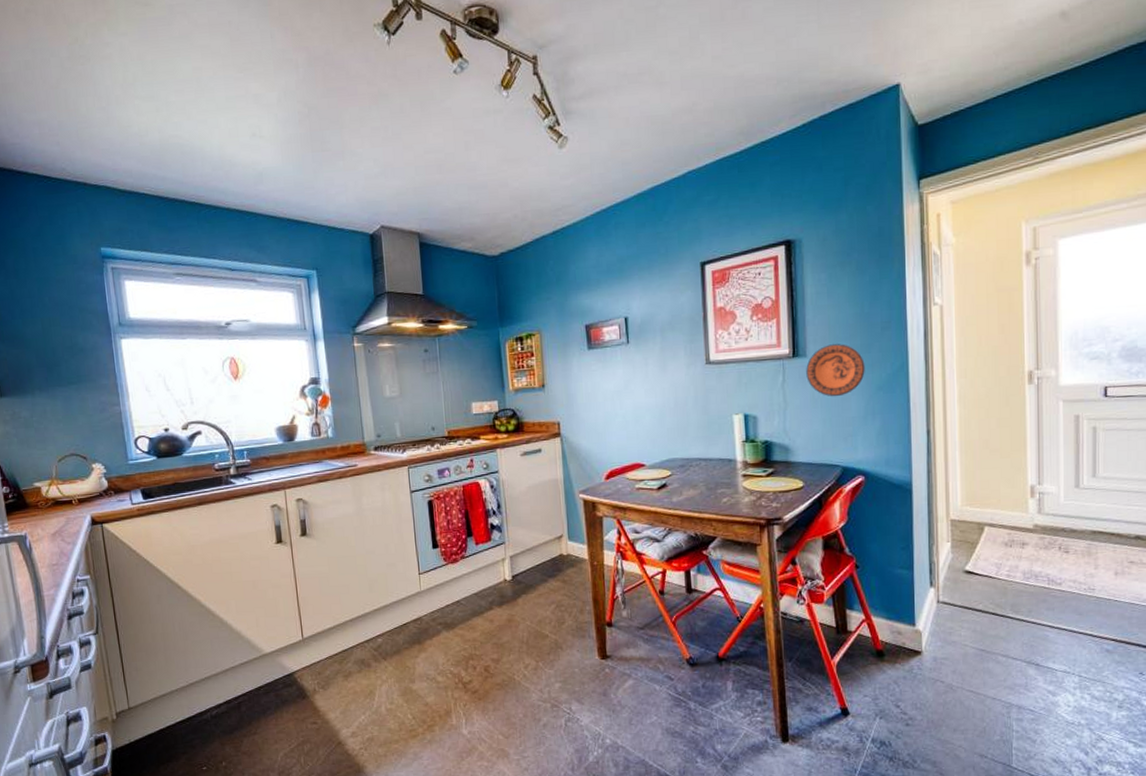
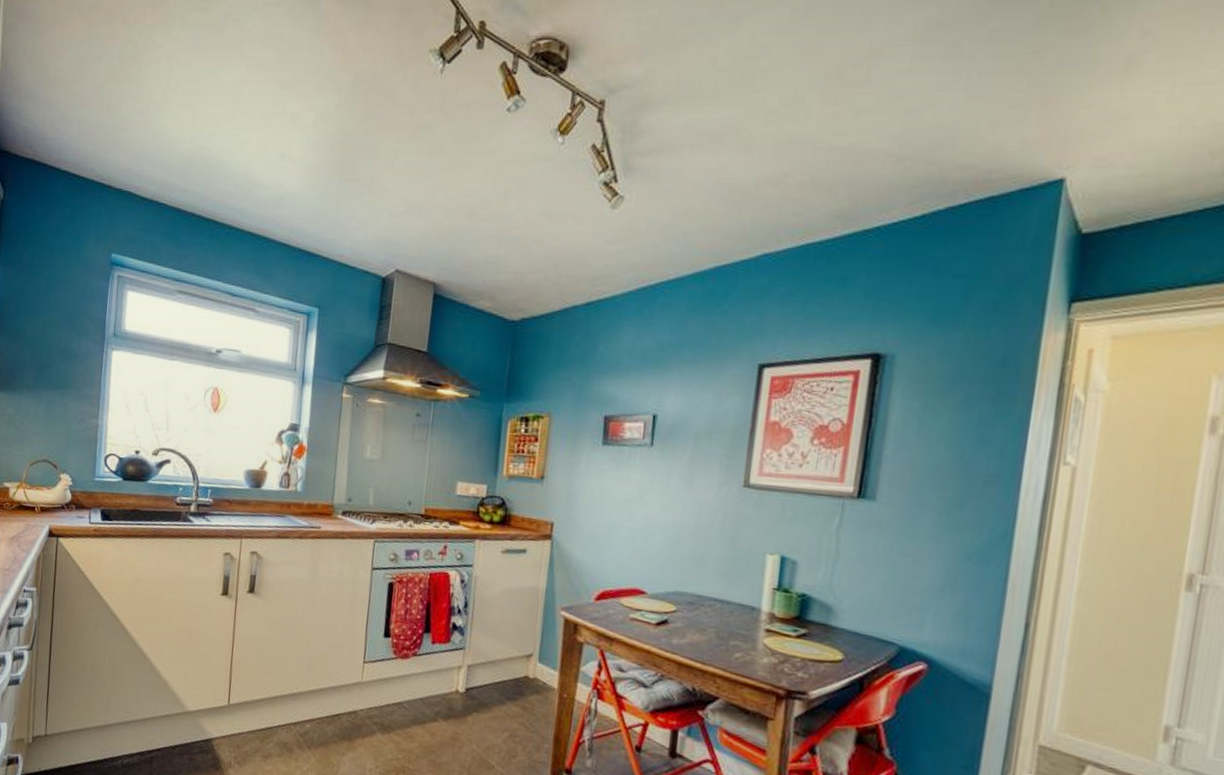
decorative plate: present [806,344,865,397] -> none [870,490,954,558]

